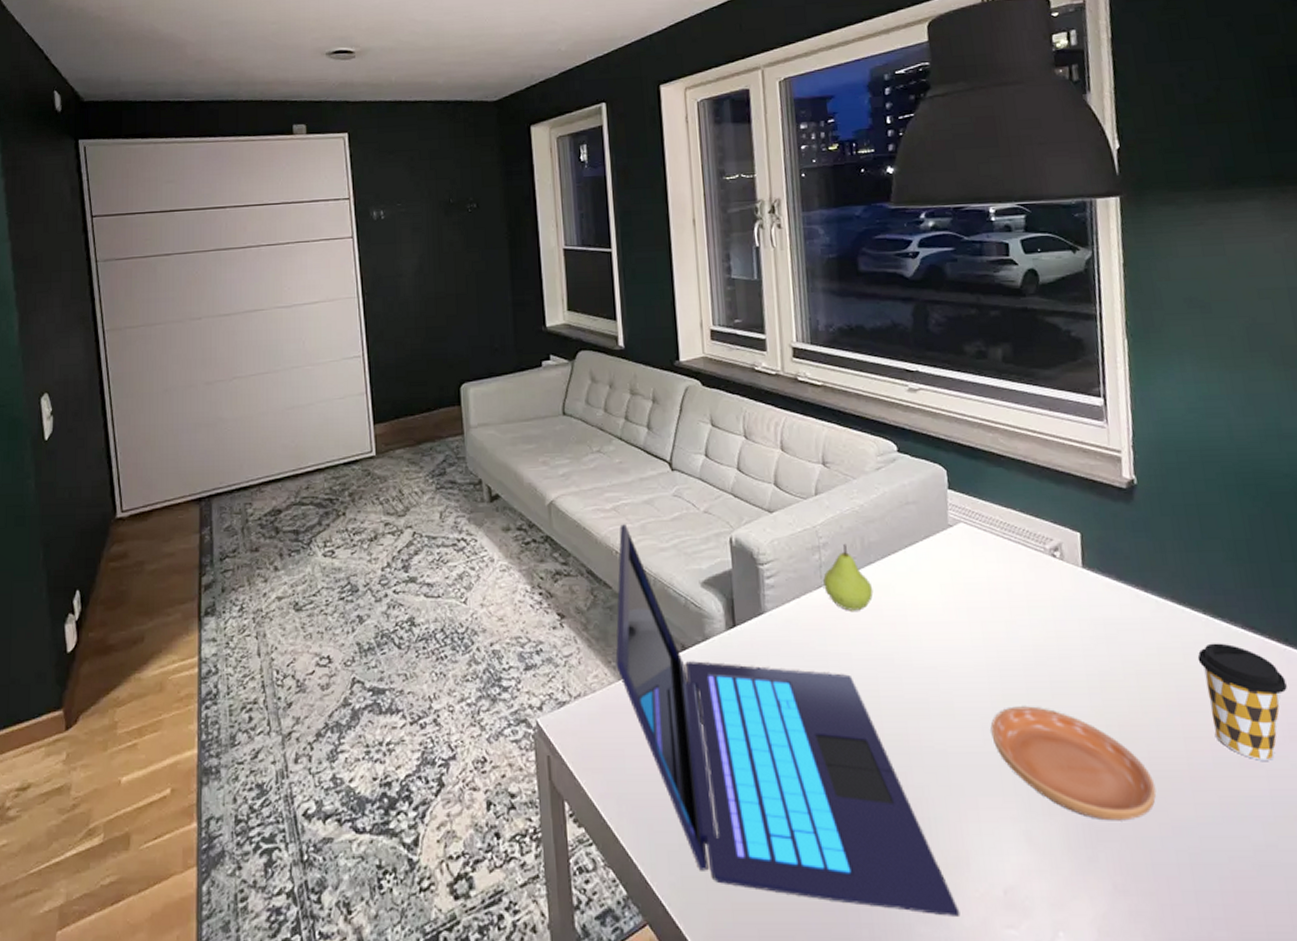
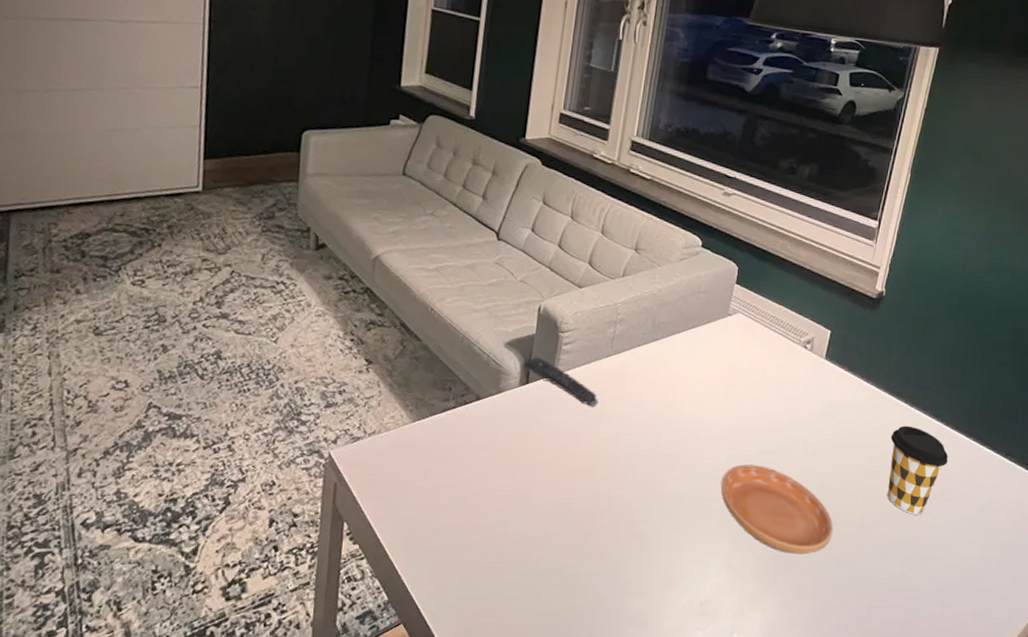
laptop: present [615,524,961,916] -> none [413,284,663,621]
remote control: none [726,594,820,649] -> present [524,356,598,407]
fruit: present [823,543,874,611] -> none [612,321,654,379]

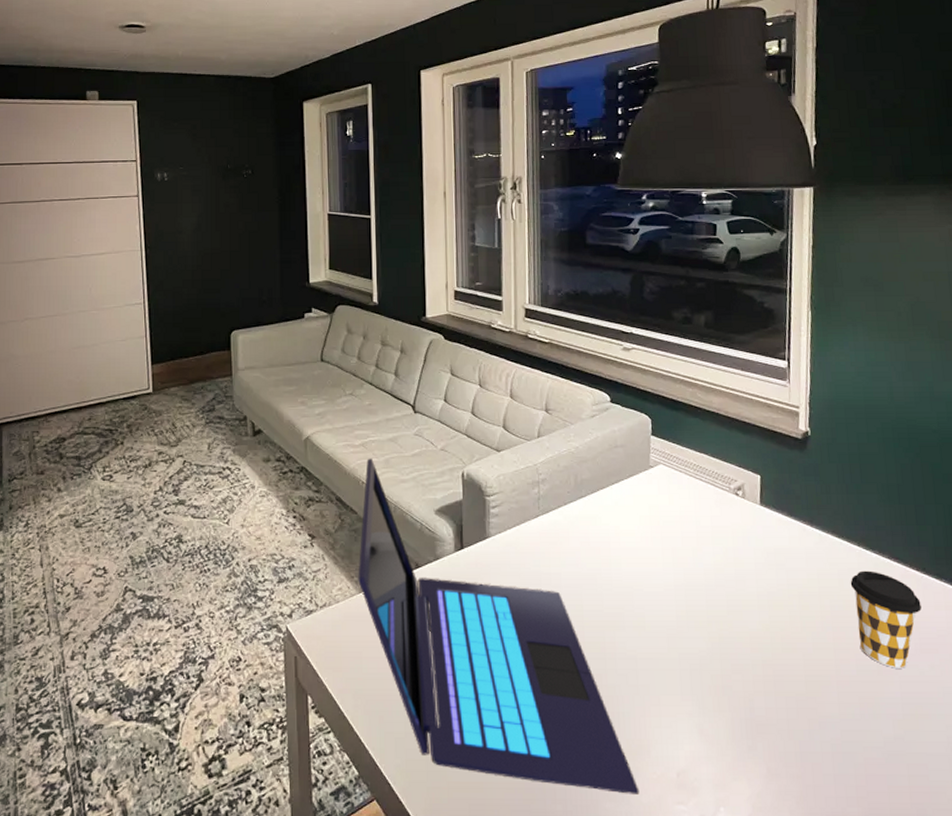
laptop: none [413,284,663,621] -> present [358,458,640,794]
remote control: present [524,356,598,407] -> none [456,521,534,569]
saucer: present [720,464,834,554] -> none [674,621,809,717]

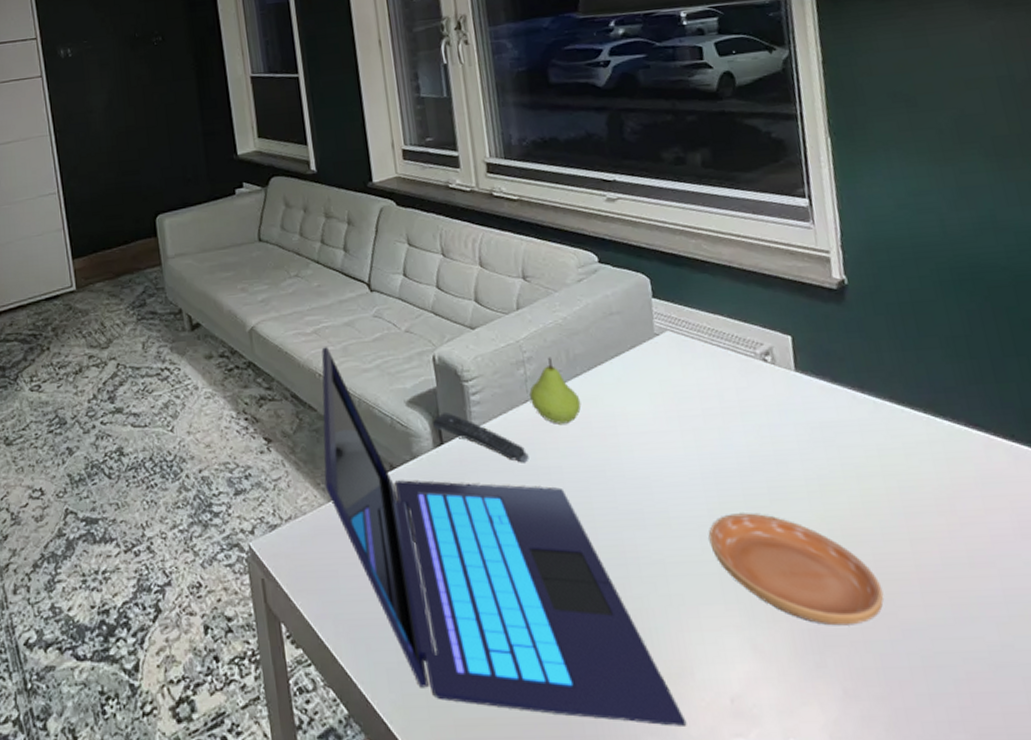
remote control: none [456,521,534,569] -> present [433,411,529,463]
fruit: none [541,480,583,538] -> present [529,357,582,424]
saucer: none [674,621,809,717] -> present [708,513,885,626]
coffee cup: present [850,570,922,668] -> none [919,441,1016,560]

